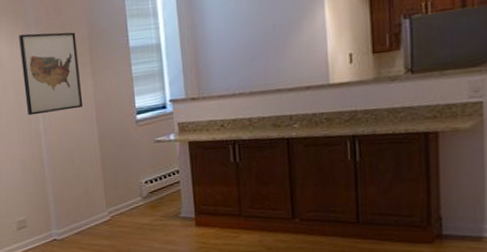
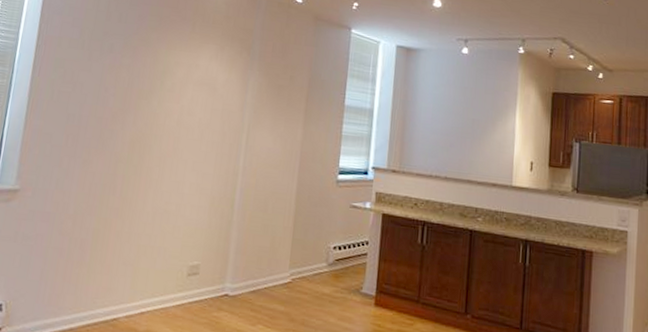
wall art: present [19,32,84,116] -> none [230,64,296,155]

